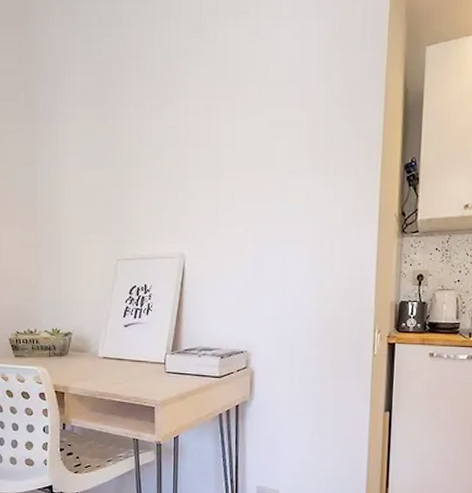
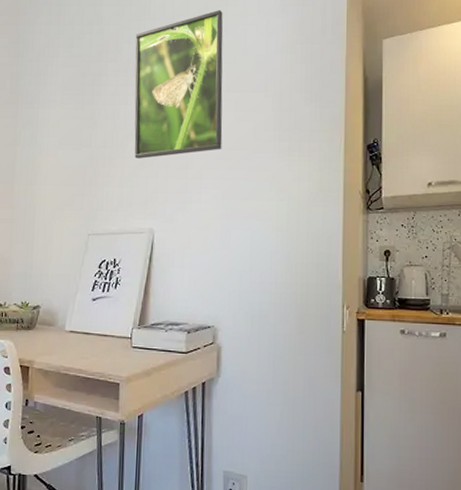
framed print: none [159,10,255,179] -> present [134,10,223,159]

